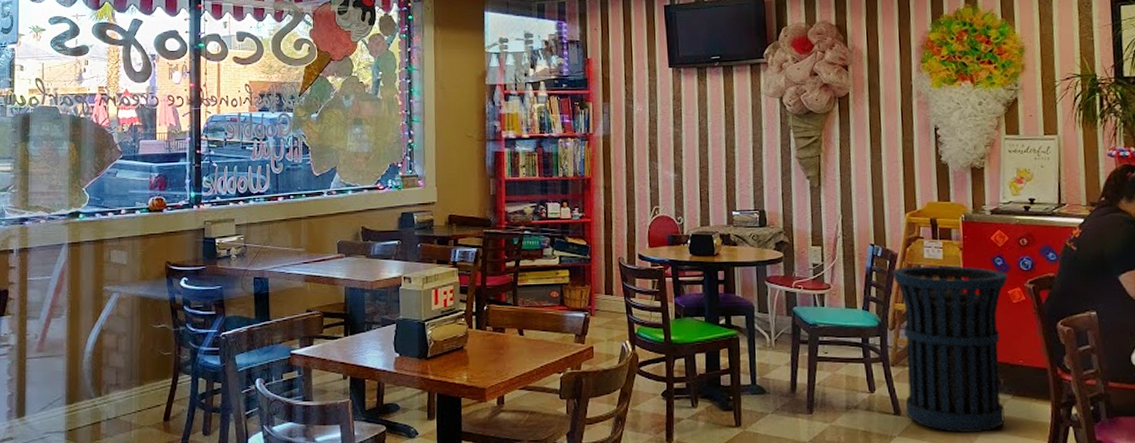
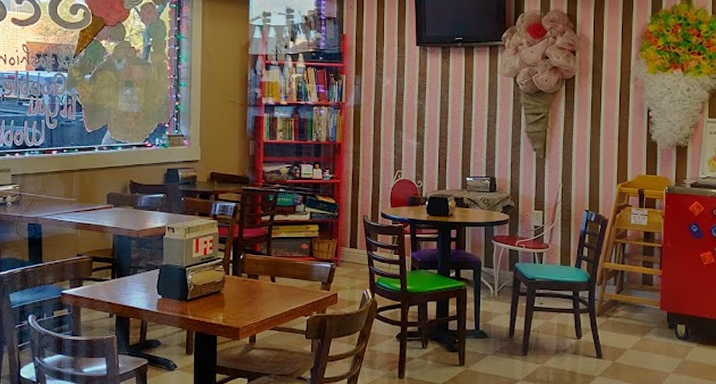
trash can: present [892,265,1008,433] -> none [602,230,701,374]

